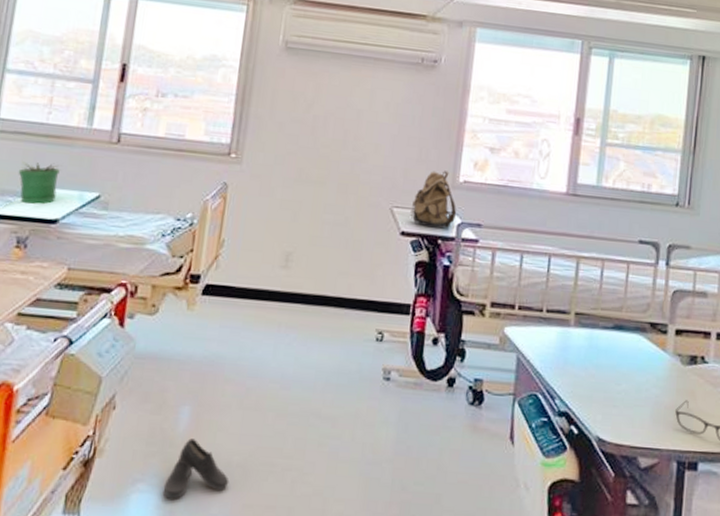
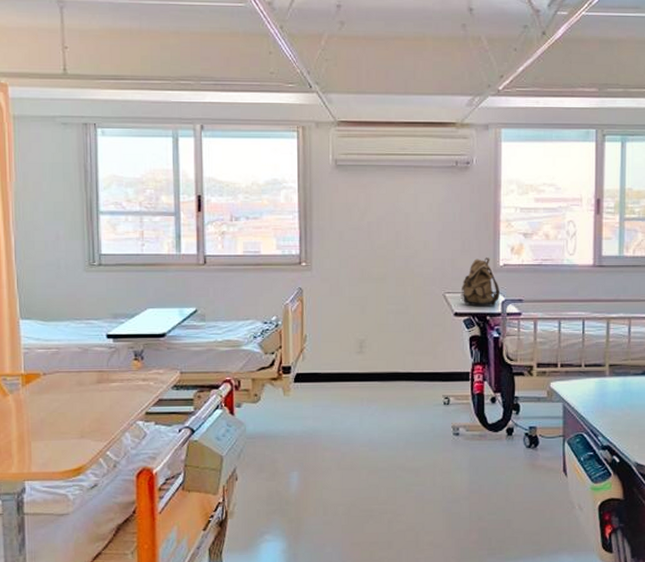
planter: present [18,161,61,204] -> none [125,288,161,323]
slipper: present [163,438,229,499] -> none [286,496,338,544]

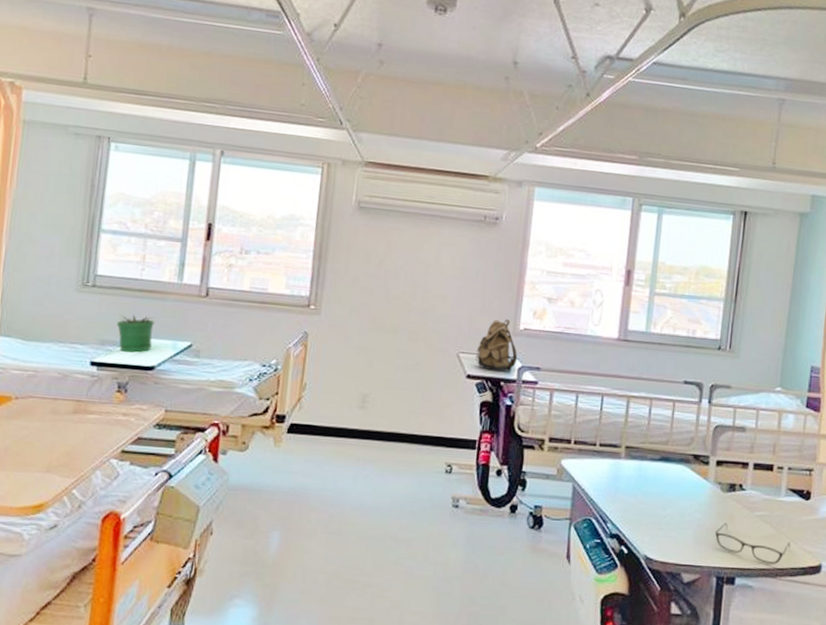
planter: none [125,288,161,323] -> present [116,314,156,353]

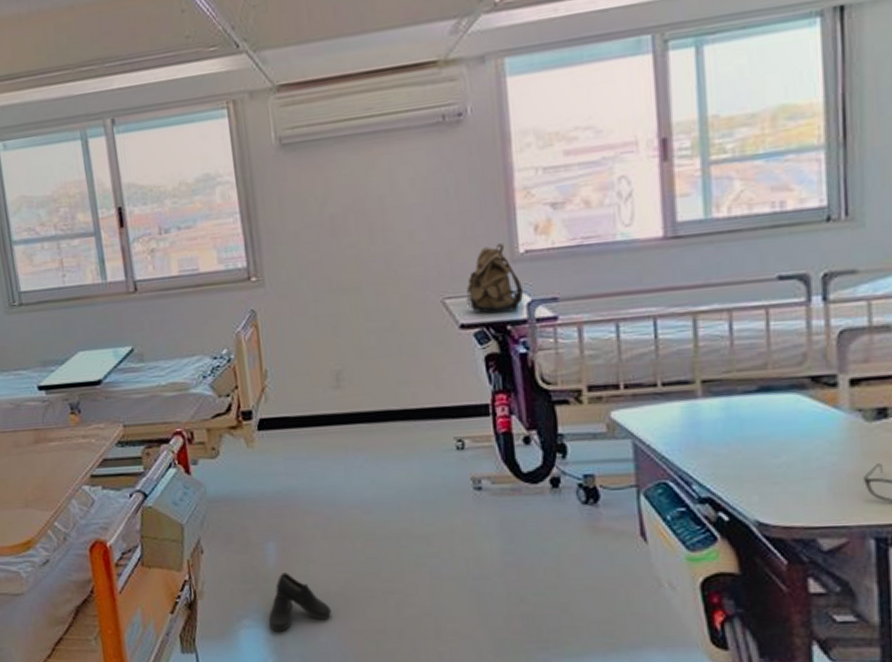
planter: present [116,314,156,353] -> none [52,326,93,370]
slipper: none [257,560,316,612] -> present [268,573,332,632]

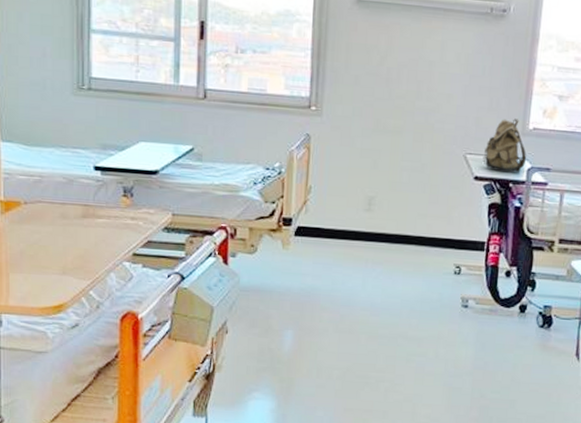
slipper: present [268,573,332,632] -> none [275,356,331,405]

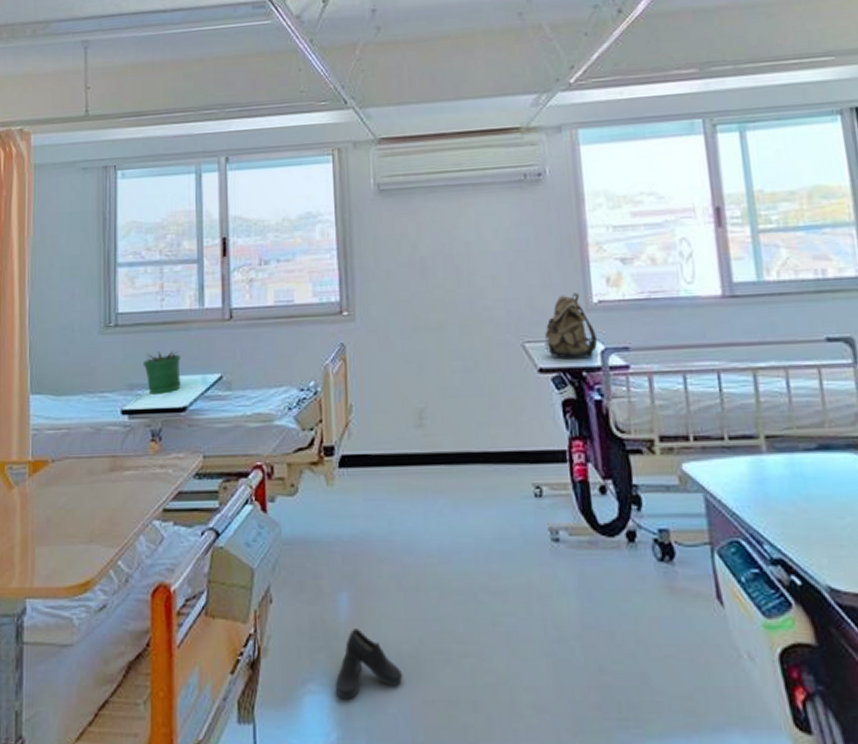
planter: none [116,117,155,157] -> present [143,351,182,394]
slipper: none [275,356,331,405] -> present [335,629,403,699]

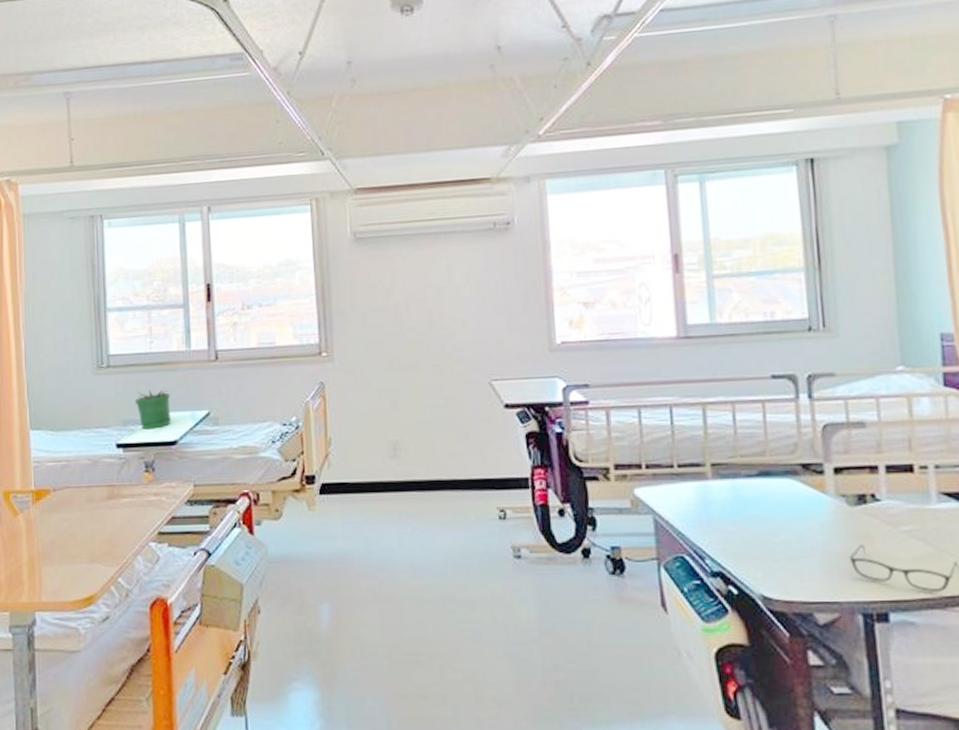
slipper: present [335,629,403,699] -> none [318,635,379,695]
backpack: present [544,293,597,359] -> none [510,334,559,395]

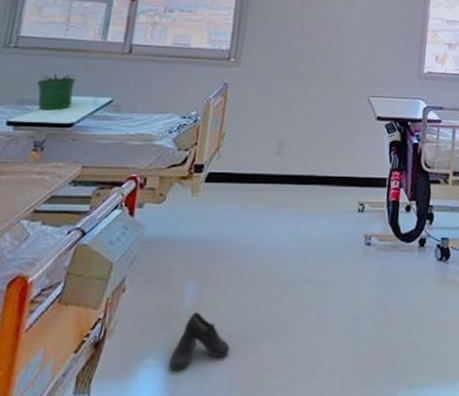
slipper: none [318,635,379,695] -> present [169,312,230,370]

